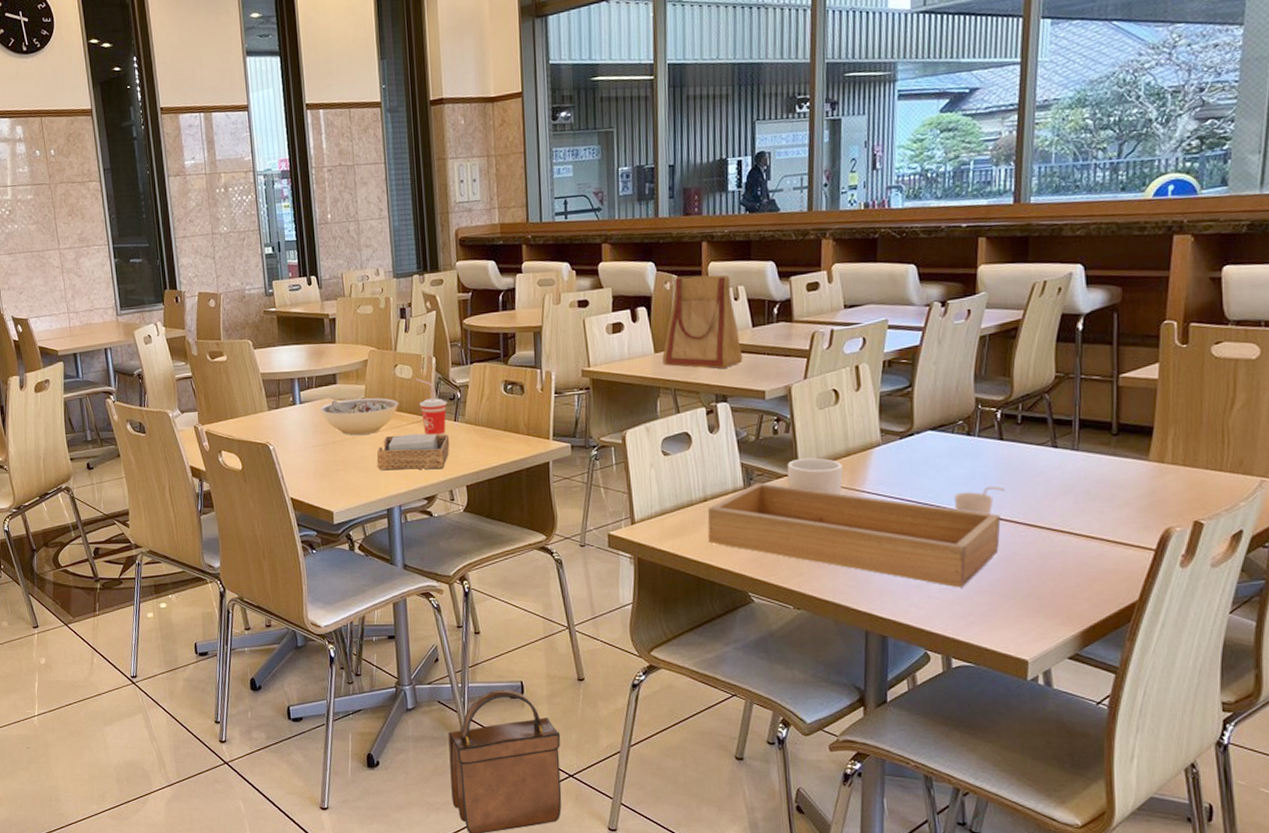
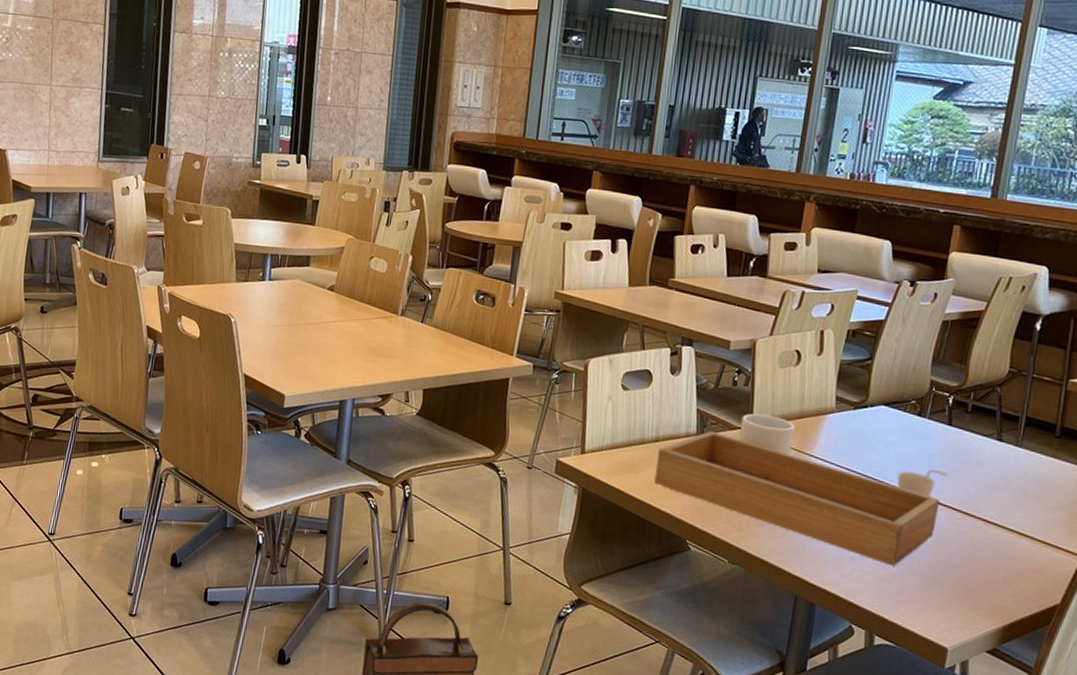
bowl: present [320,397,399,435] -> none [288,282,369,322]
napkin holder: present [376,433,450,471] -> none [336,326,414,369]
beverage cup: present [415,378,447,436] -> none [389,273,417,336]
shopping bag: present [662,274,743,368] -> none [635,214,714,312]

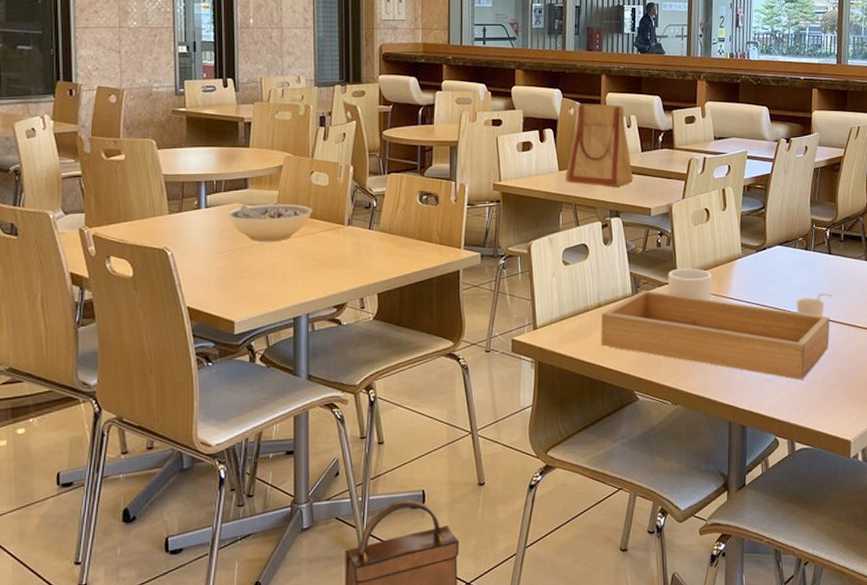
bowl: none [288,282,369,322] -> present [228,203,313,241]
shopping bag: none [635,214,714,312] -> present [565,102,633,187]

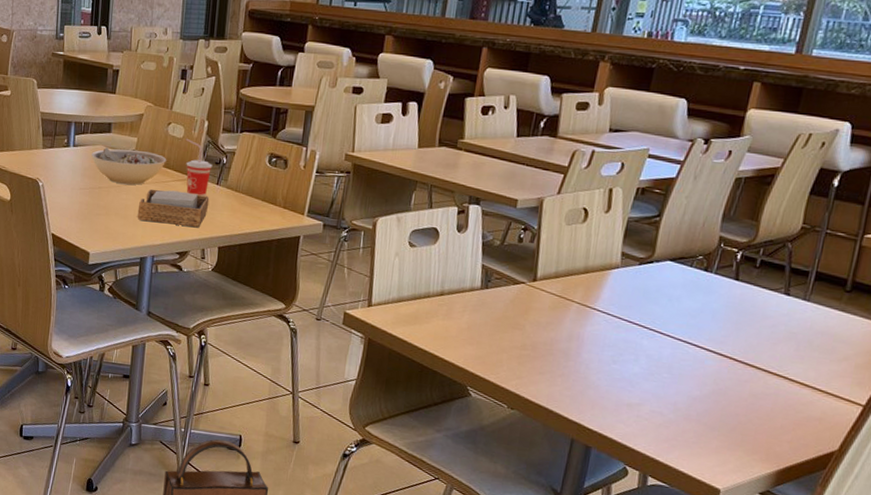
napkin holder: none [286,241,363,278] -> present [137,189,210,228]
beverage cup: none [331,185,363,244] -> present [186,138,213,197]
shopping bag: present [565,102,633,187] -> none [424,76,504,172]
tray: present [600,289,830,380] -> none [438,285,722,413]
mug: present [668,268,712,301] -> none [523,268,579,309]
cup: present [796,292,833,317] -> none [678,321,731,349]

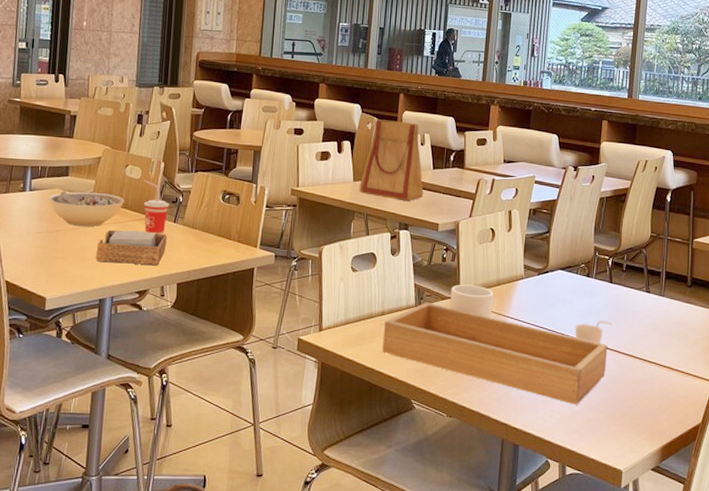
shopping bag: none [424,76,504,172] -> present [359,118,424,201]
tray: none [438,285,722,413] -> present [382,301,608,405]
mug: none [523,268,579,309] -> present [450,284,494,318]
cup: none [678,321,731,349] -> present [575,320,612,344]

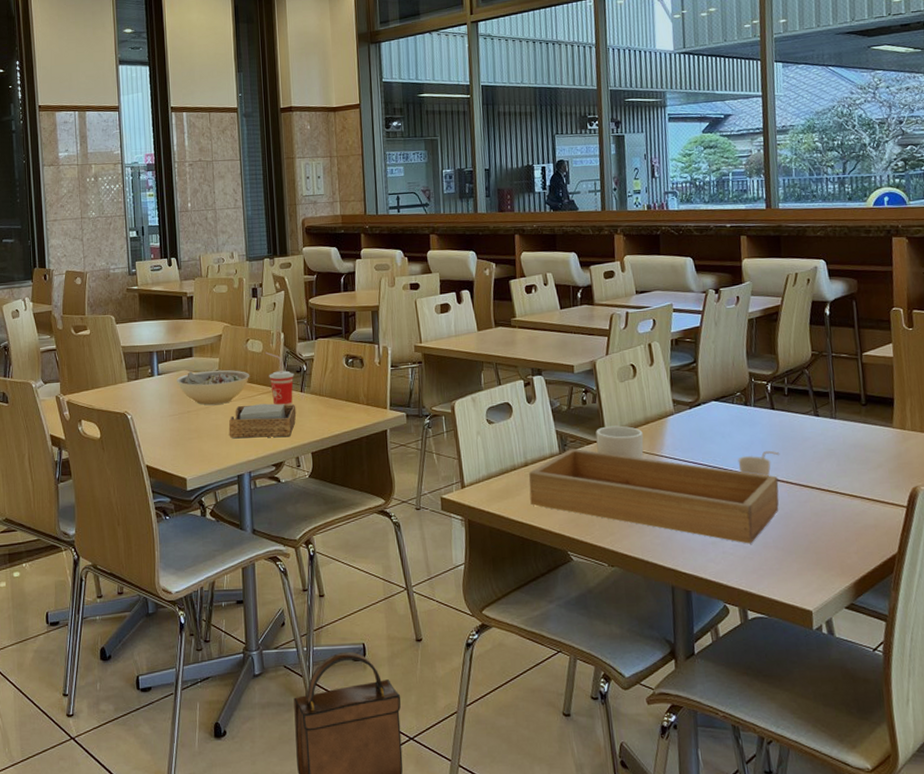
shopping bag: present [359,118,424,201] -> none [484,263,554,345]

